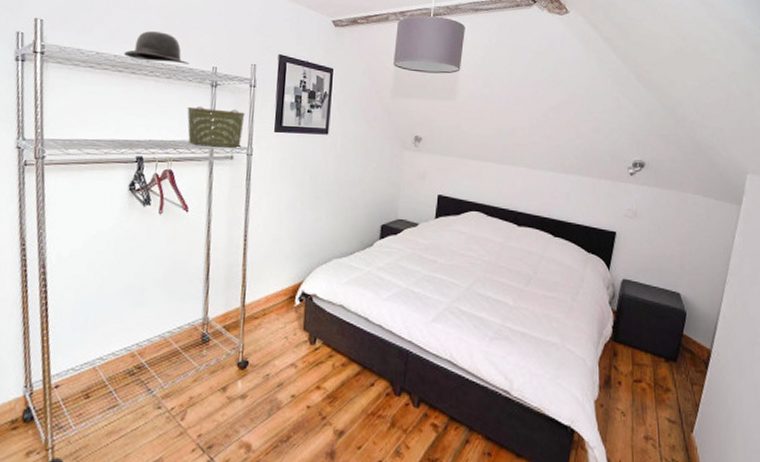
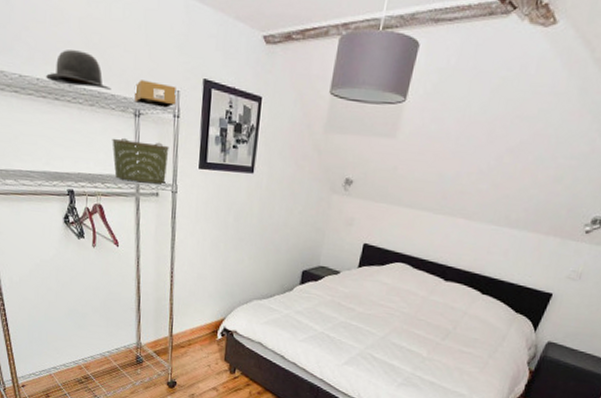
box: none [212,56,253,79] -> present [135,80,176,108]

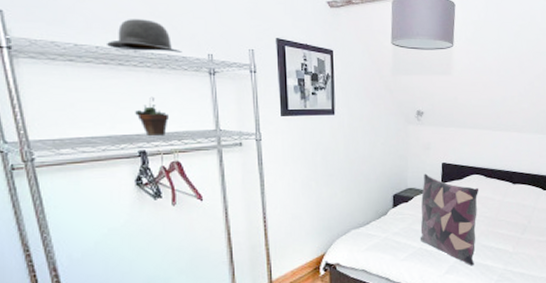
succulent plant: none [67,135,95,178] -> present [135,96,168,137]
basket: present [112,138,169,184] -> none [186,96,249,135]
box: present [135,80,176,108] -> none [208,42,251,65]
pillow: none [323,252,402,363] -> present [419,173,479,266]

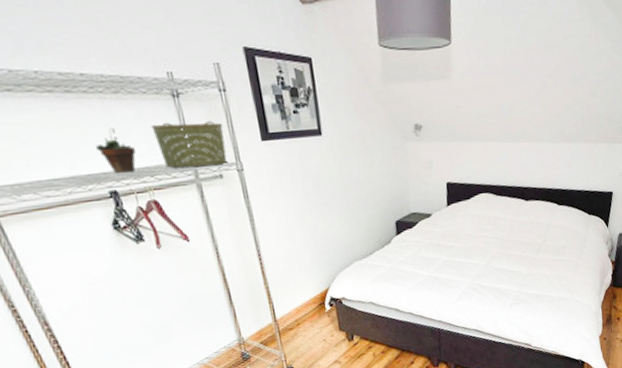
hat: present [107,19,182,53] -> none [46,33,137,74]
basket: none [186,96,249,135] -> present [151,120,227,169]
pillow: present [419,173,479,266] -> none [426,195,489,291]

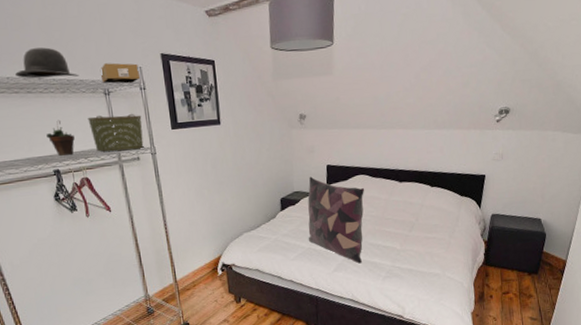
hat: none [46,33,137,74] -> present [15,47,79,79]
box: none [165,56,218,84] -> present [101,63,140,84]
pillow: none [426,195,489,291] -> present [307,176,365,264]

